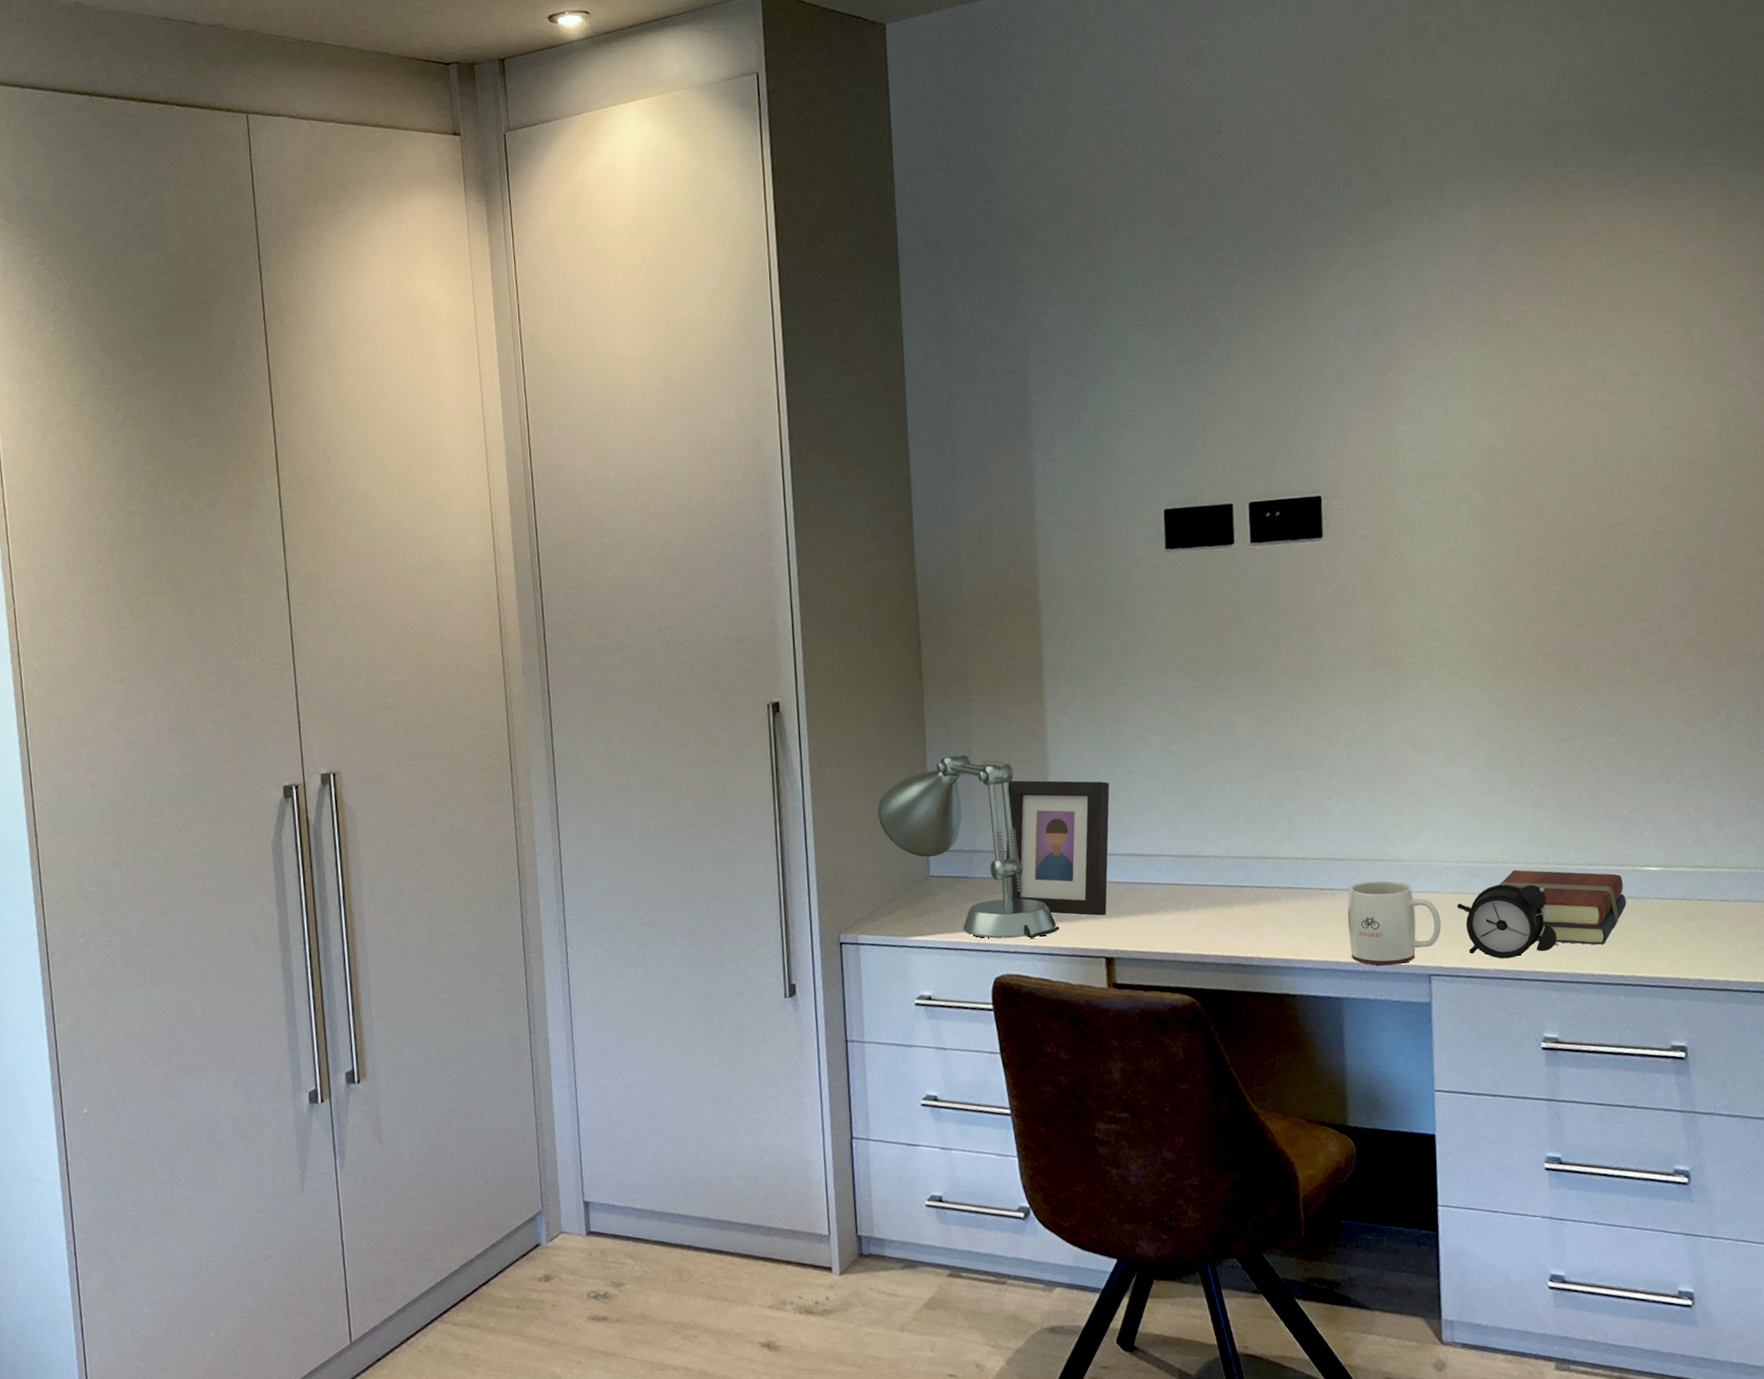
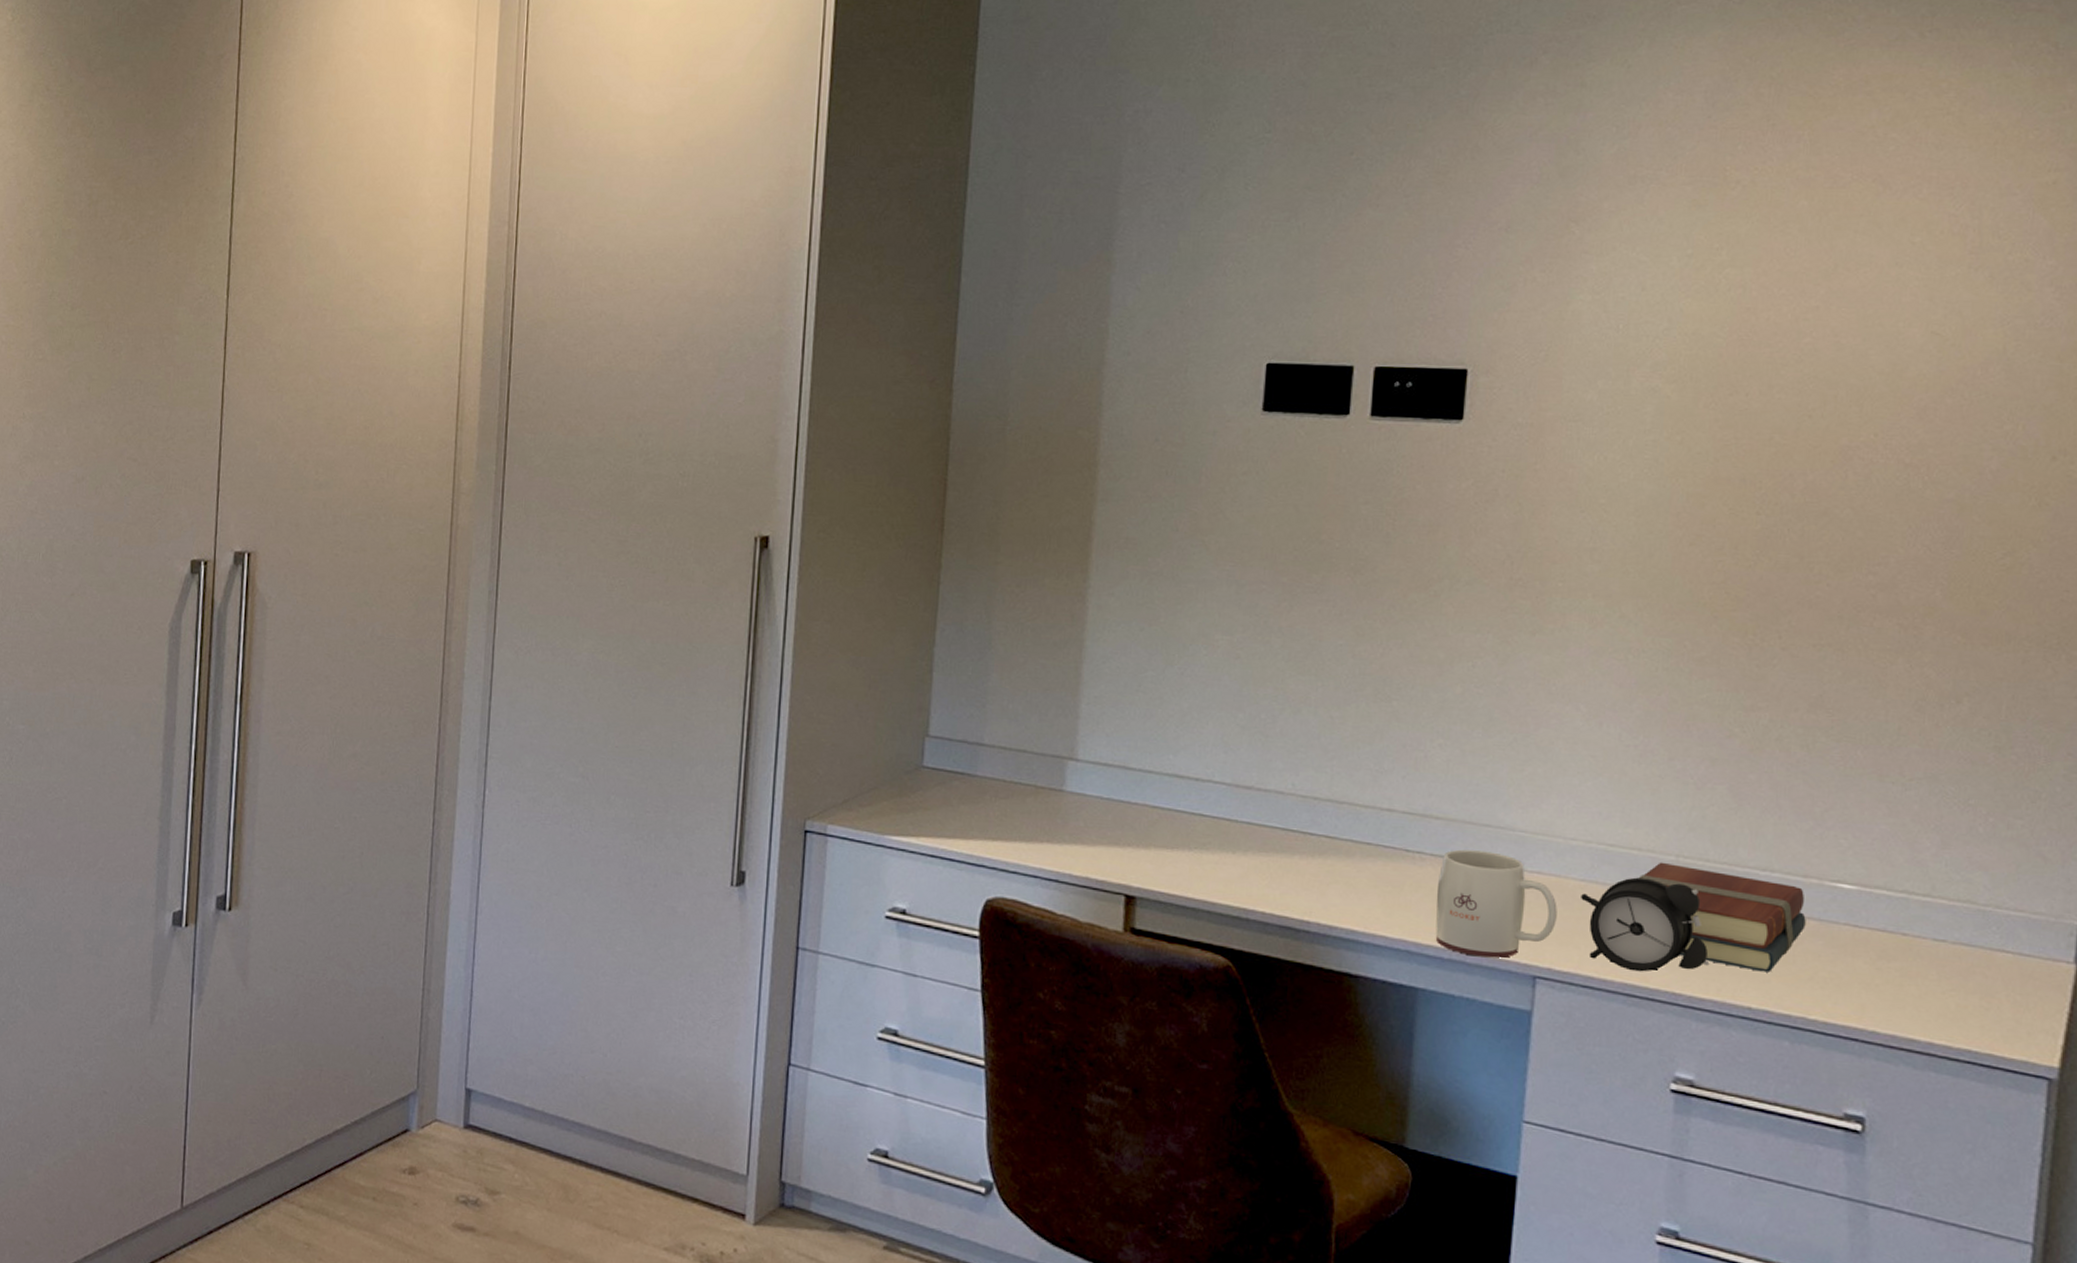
desk lamp: present [878,755,1060,940] -> none [870,626,1073,860]
picture frame: present [1006,780,1110,916] -> none [1019,666,1157,844]

